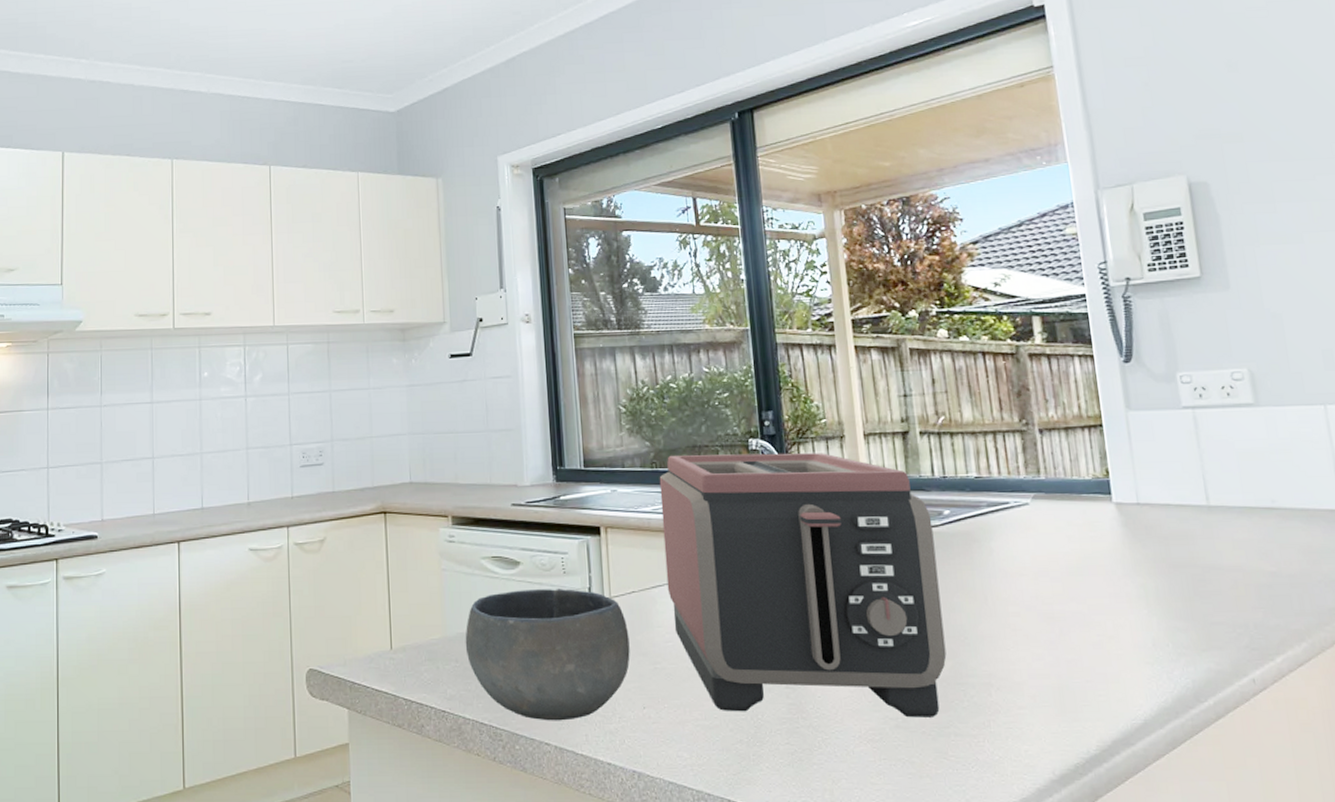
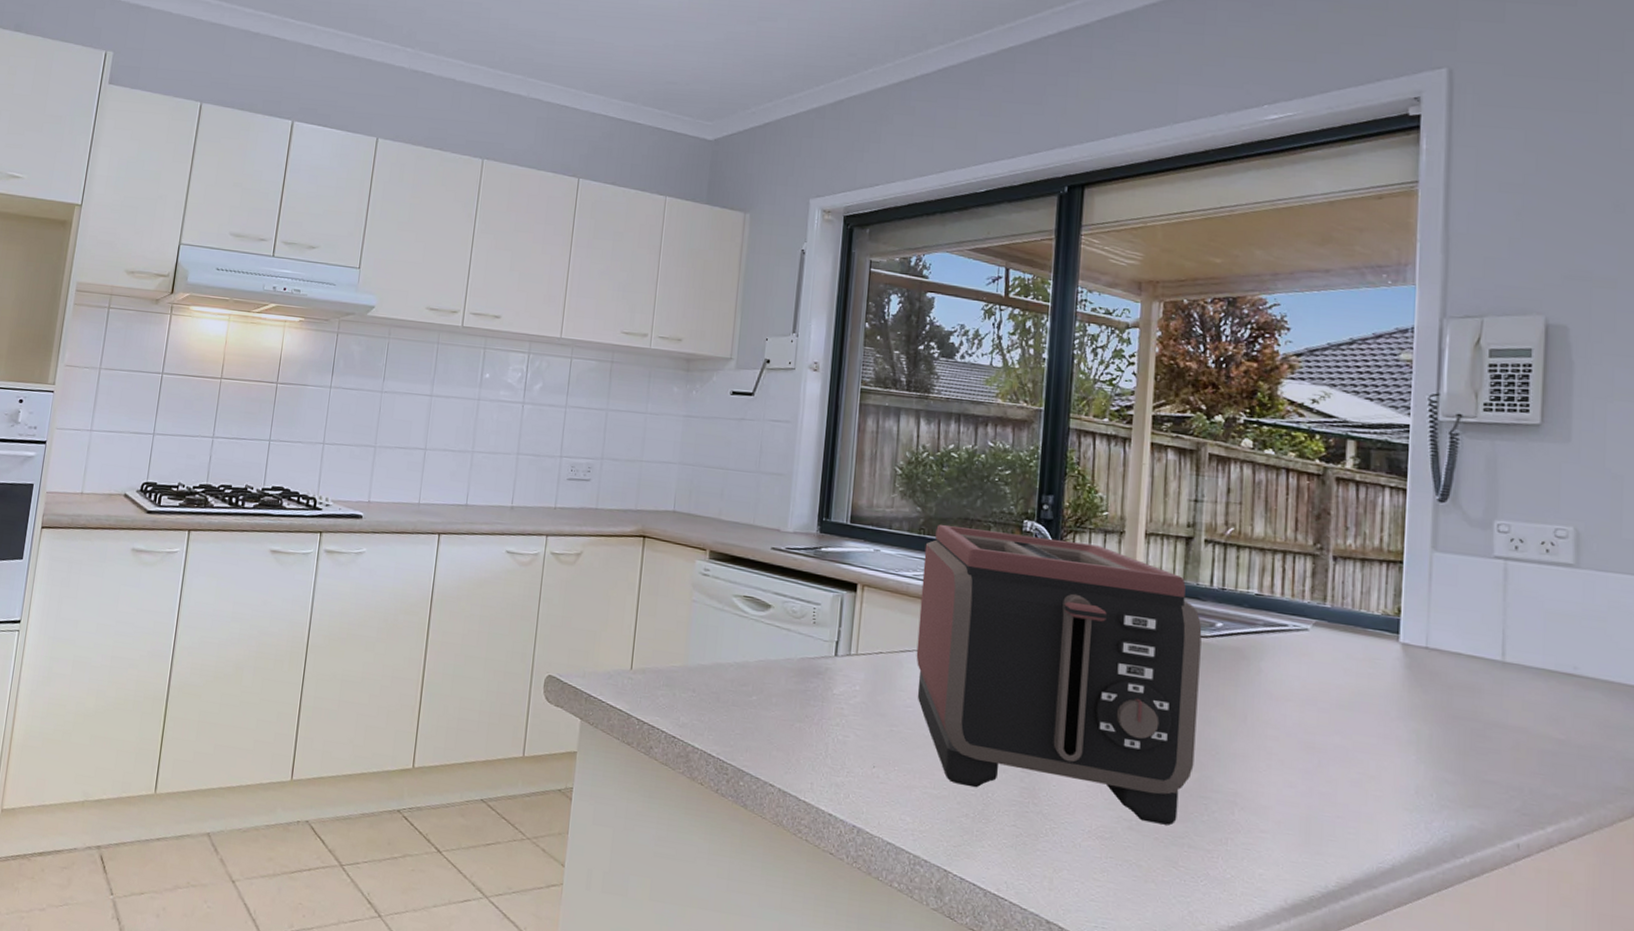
bowl: present [465,589,630,721] -> none [704,632,870,767]

